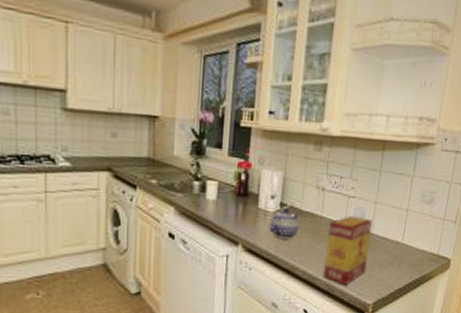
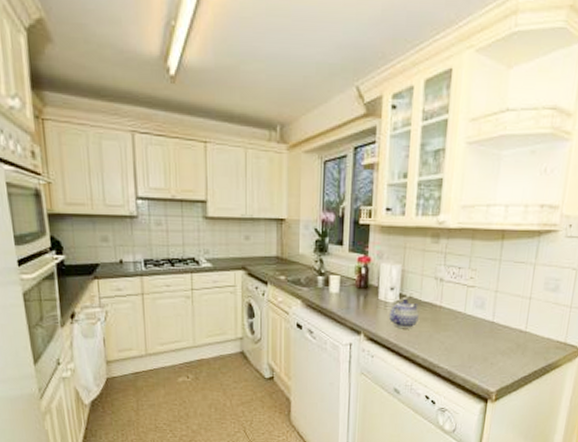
tea box: present [322,216,372,284] -> none [443,305,493,372]

